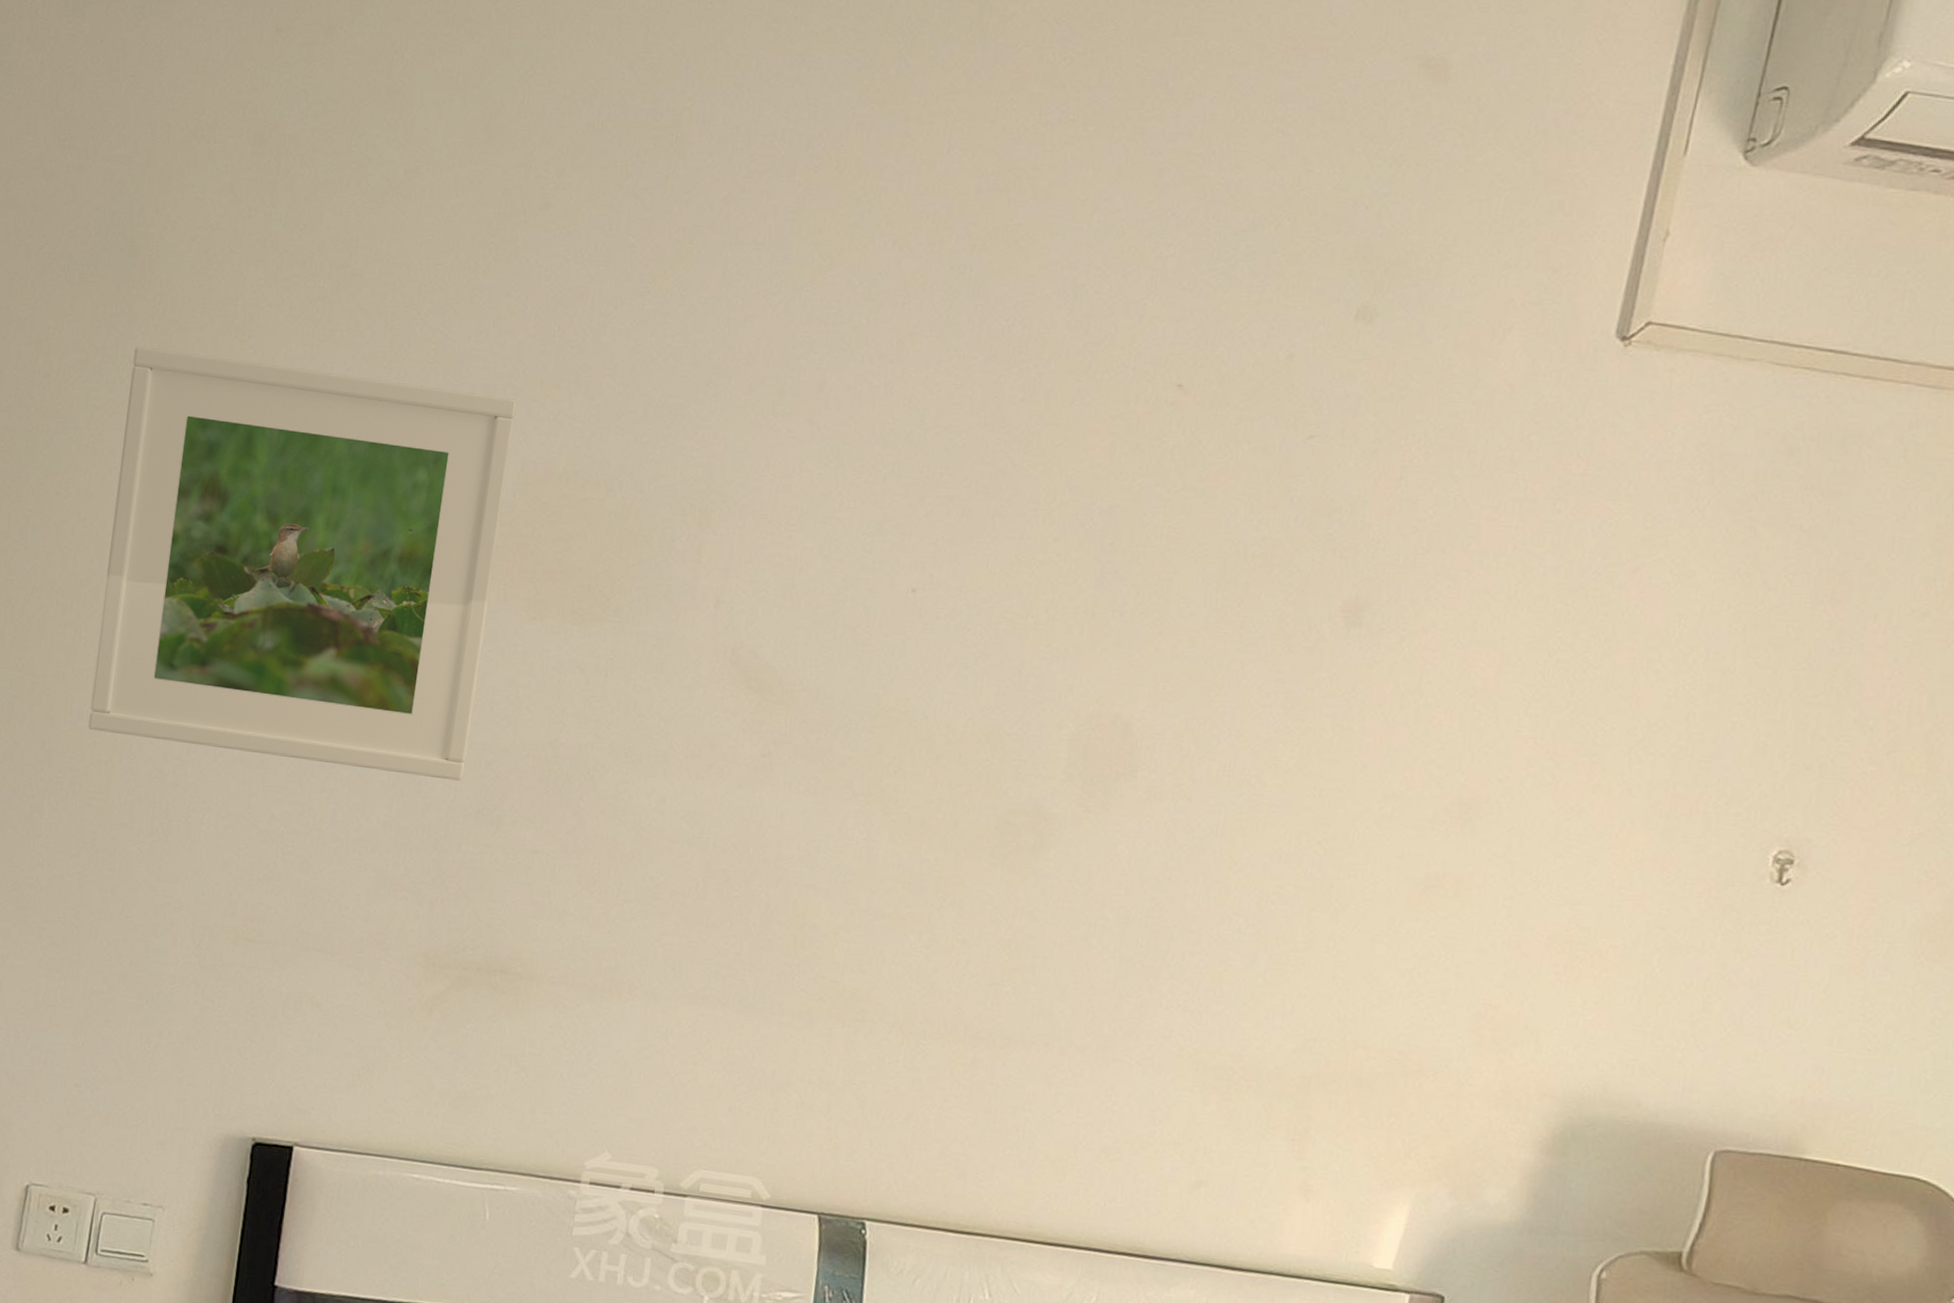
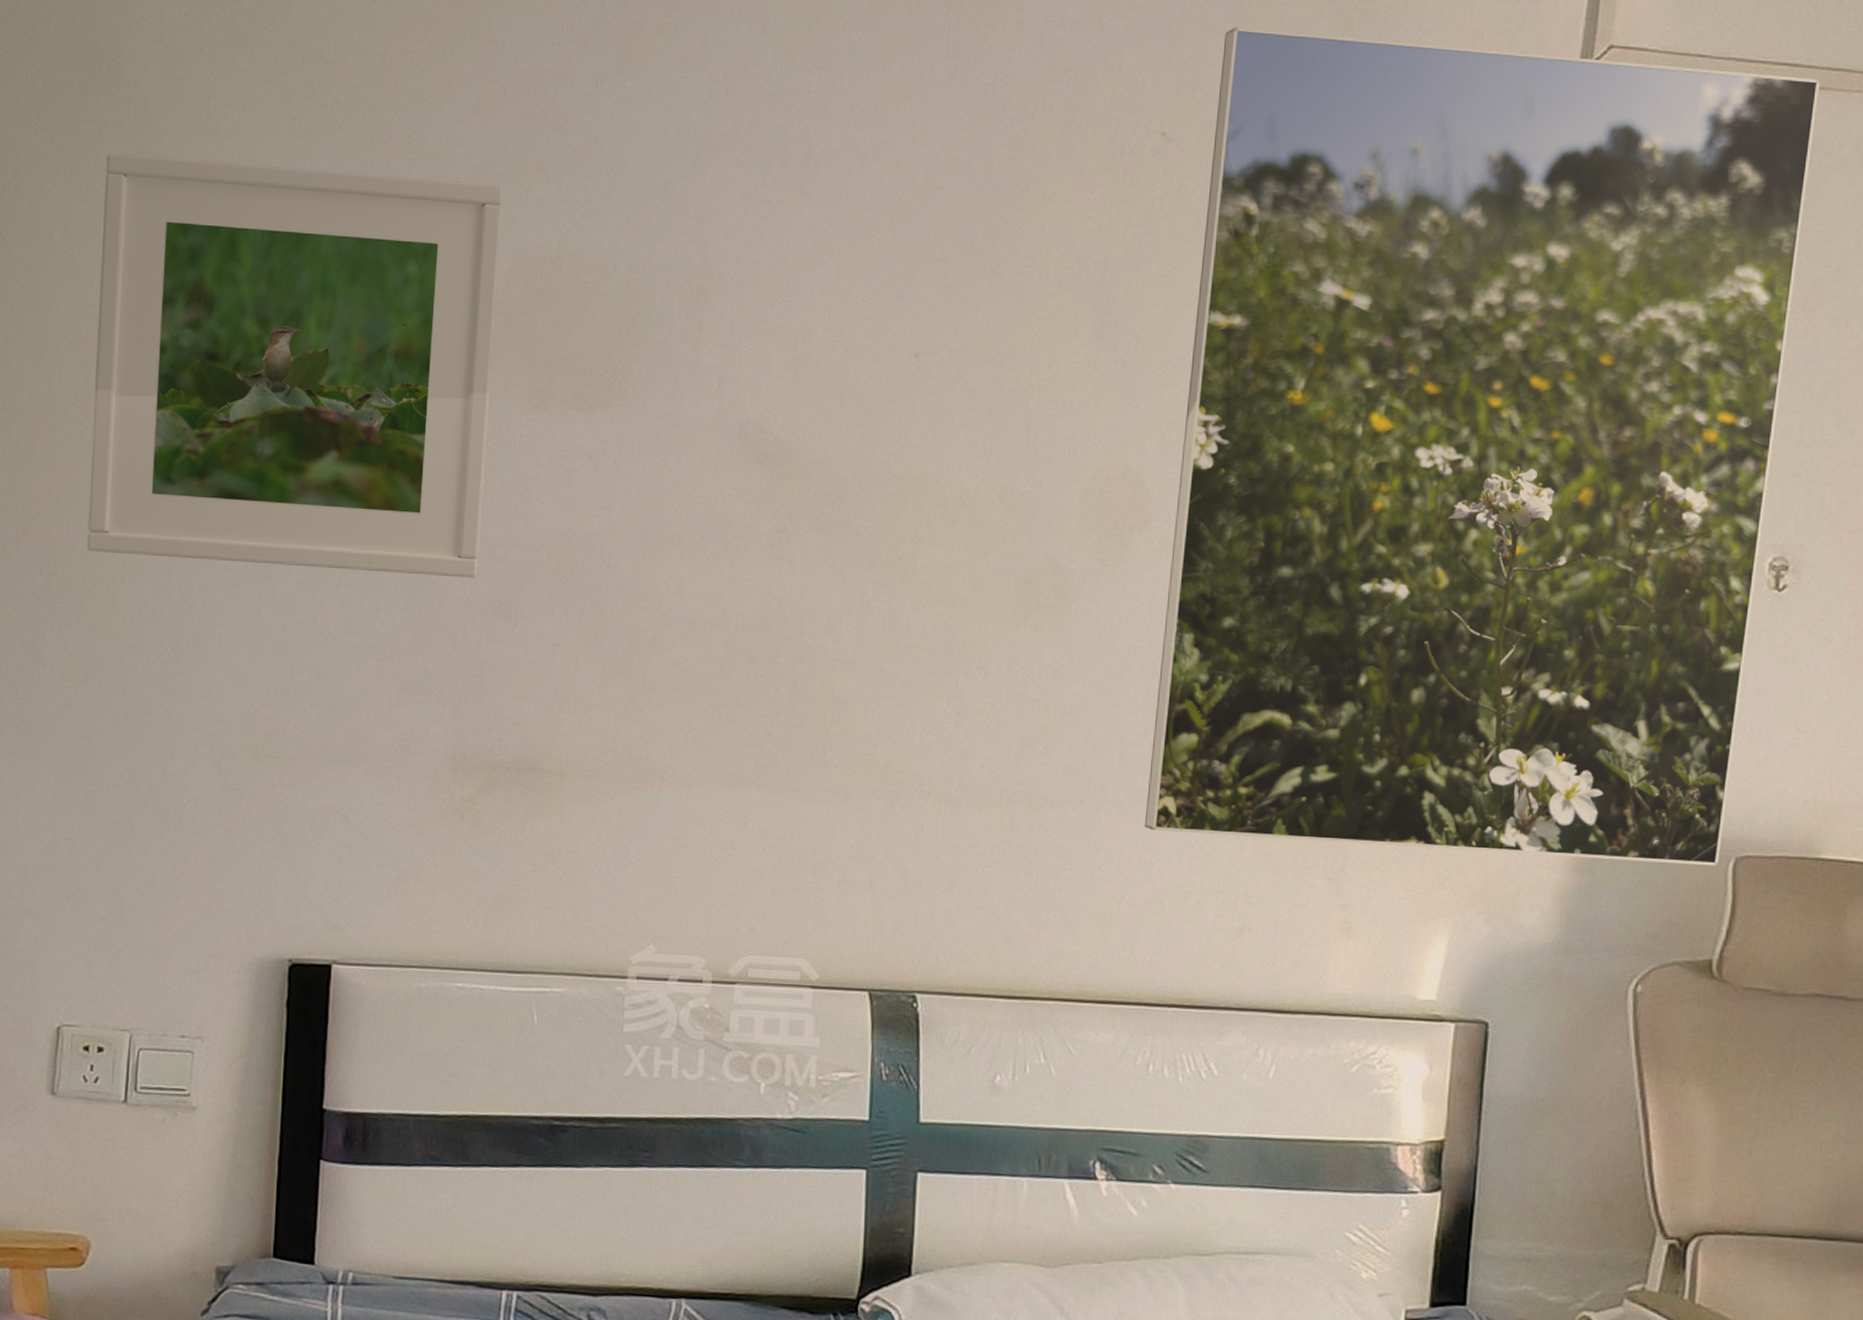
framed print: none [1107,283,1867,1159] -> present [1144,27,1821,867]

